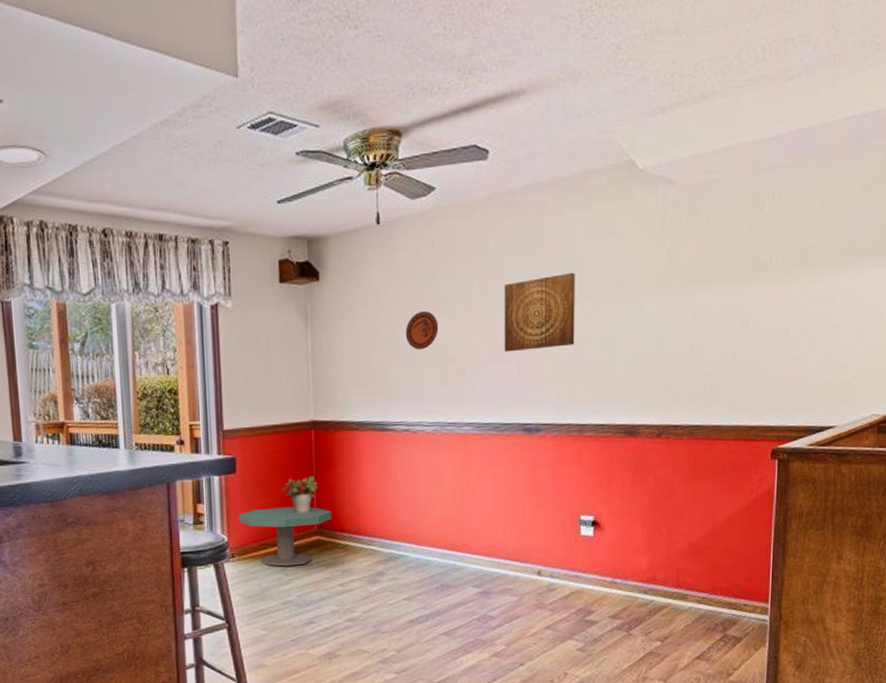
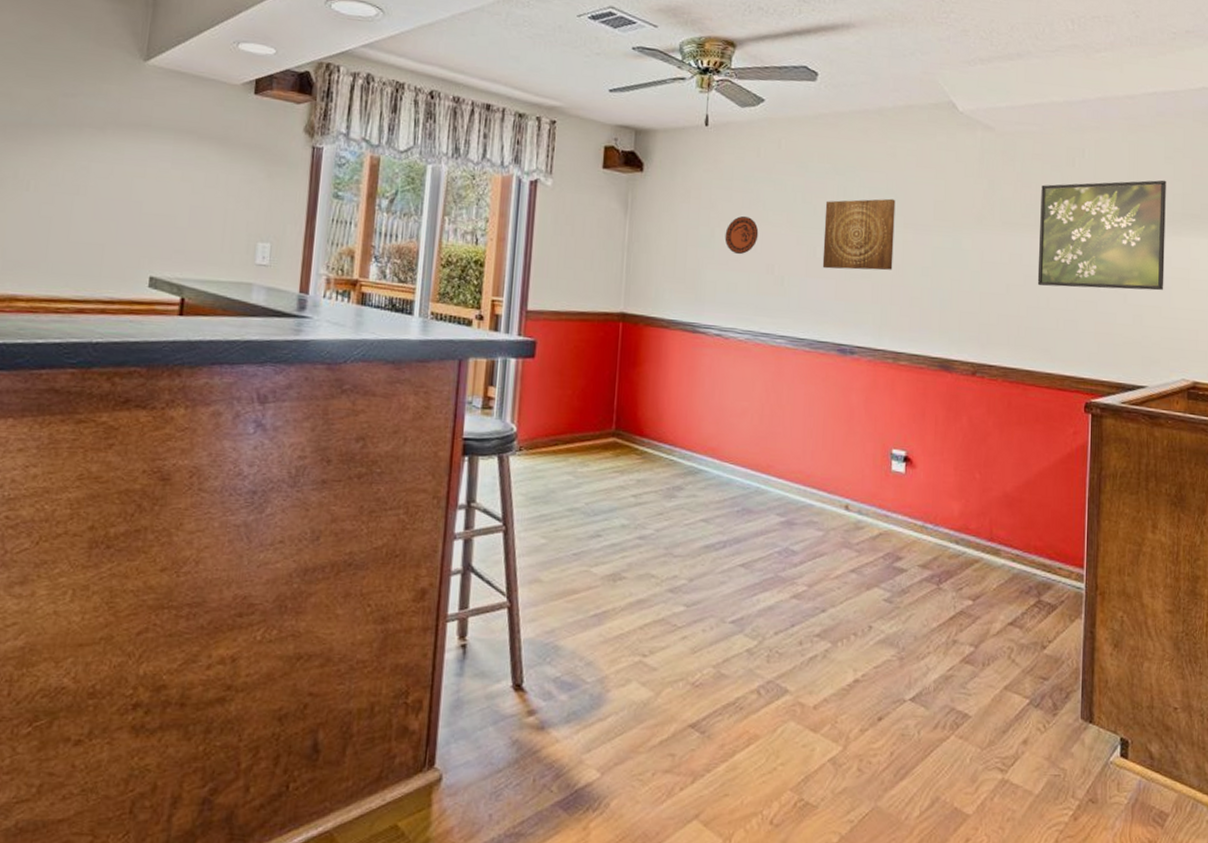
side table: present [238,506,332,567] -> none [531,400,633,469]
potted plant: present [281,476,318,513] -> none [581,371,620,411]
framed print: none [723,211,863,341] -> present [1037,180,1166,291]

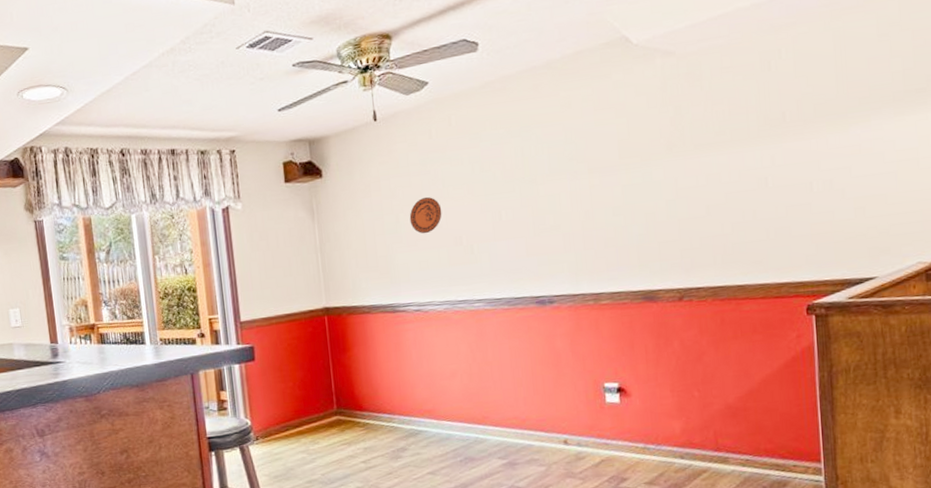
wall art: present [822,198,896,271] -> none [504,148,582,230]
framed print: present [1037,180,1166,291] -> none [734,60,889,200]

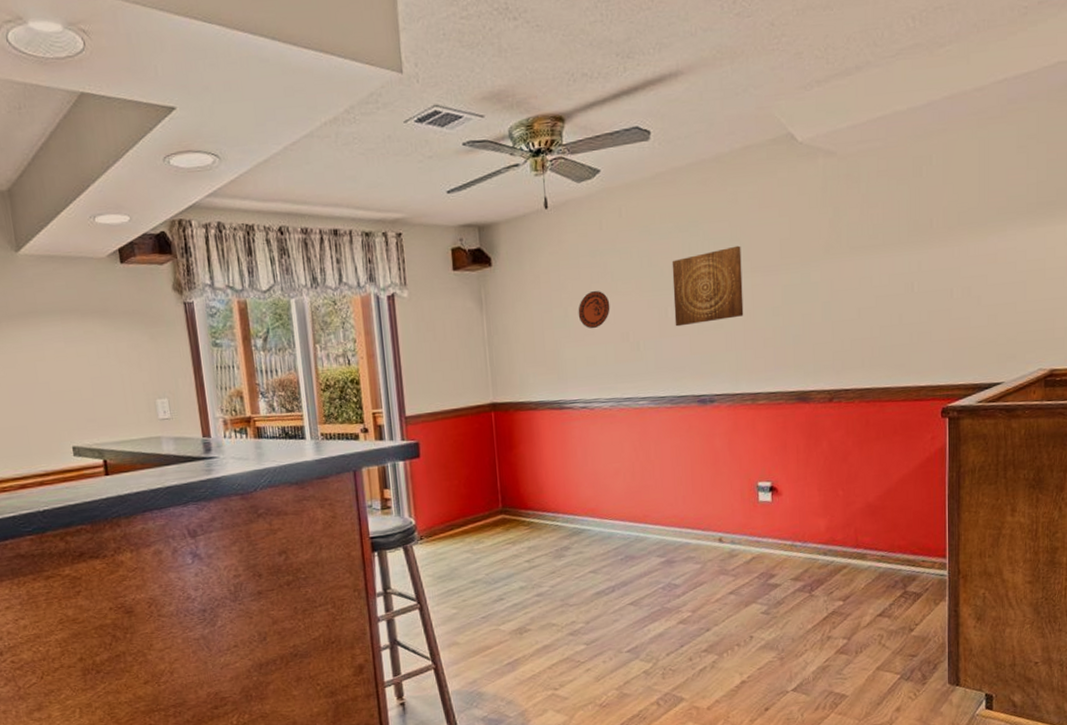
wall art: none [504,148,582,230] -> present [672,245,744,327]

